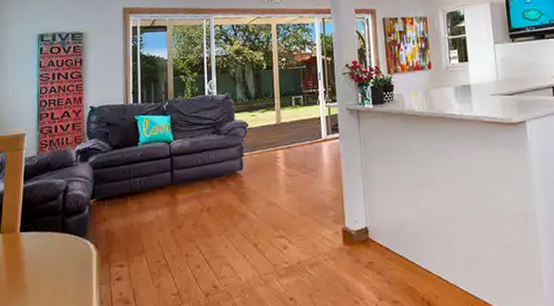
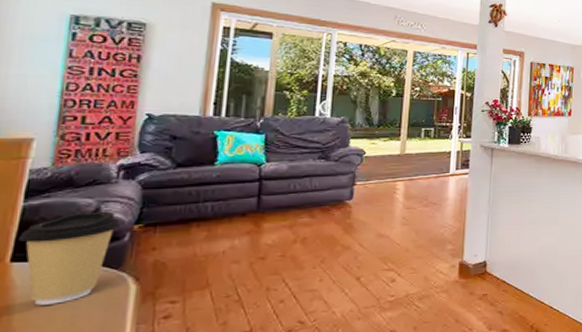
coffee cup: none [22,189,82,267] -> present [17,211,121,305]

